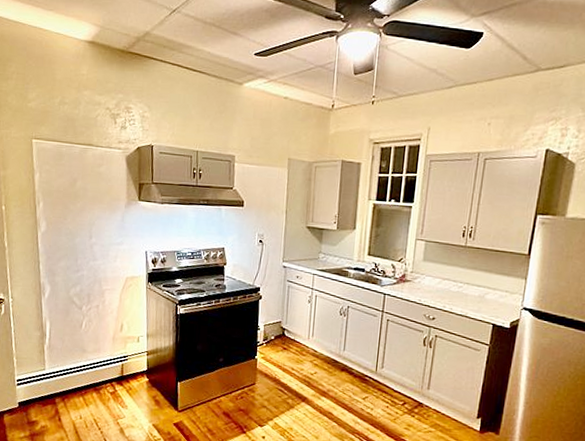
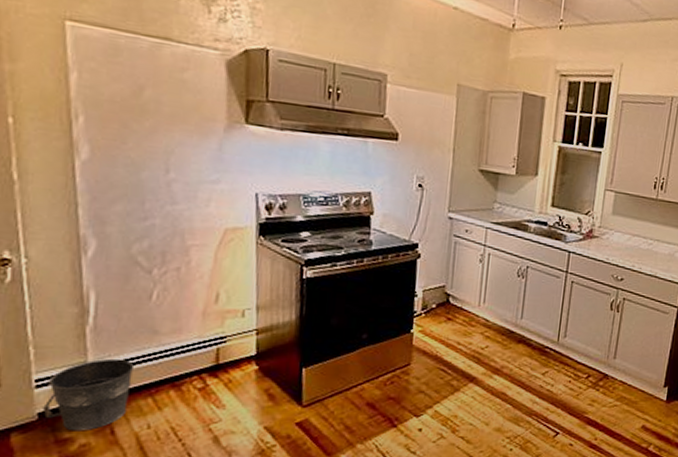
bucket: none [21,368,72,417] -> present [42,358,135,431]

